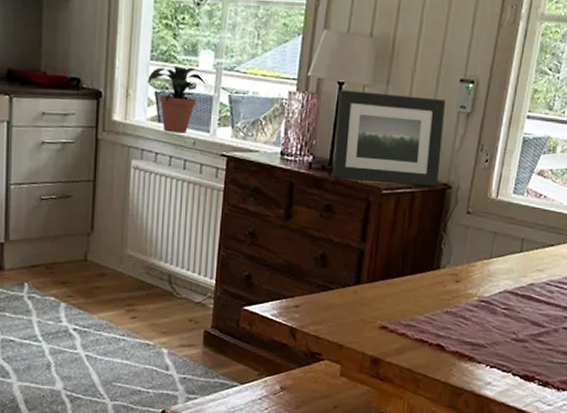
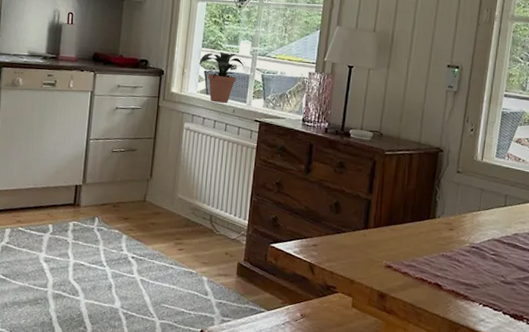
picture frame: present [332,90,445,188] -> none [344,72,436,151]

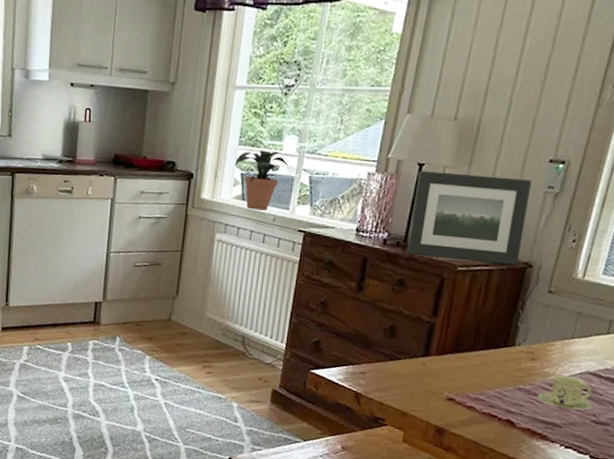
picture frame: none [344,72,436,151] -> present [406,171,532,266]
cup and saucer: none [457,243,500,273] -> present [537,375,593,411]

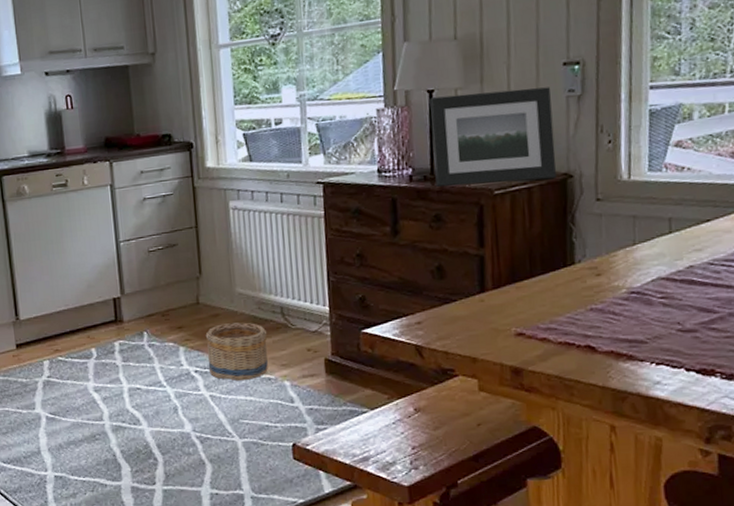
basket: none [168,342,227,396] -> present [205,322,268,381]
potted plant: present [235,150,290,211] -> none [234,104,293,170]
cup and saucer: present [537,375,593,411] -> none [612,286,674,323]

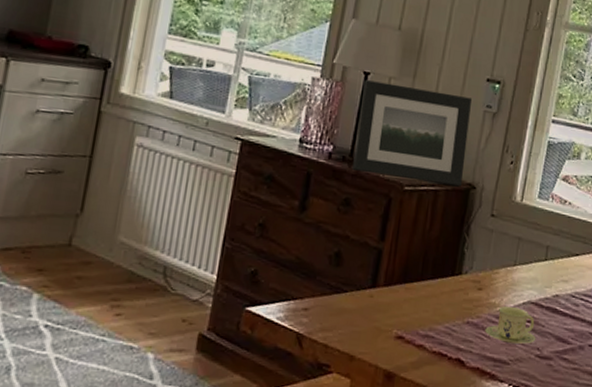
basket: present [205,322,268,381] -> none [61,274,143,345]
cup and saucer: none [612,286,674,323] -> present [485,306,536,345]

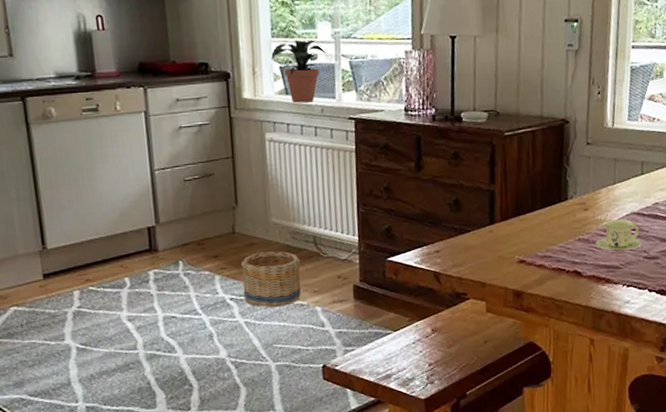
basket: none [61,274,143,345] -> present [241,251,301,307]
potted plant: none [162,42,228,113] -> present [271,39,328,104]
picture frame: present [352,80,472,187] -> none [452,40,556,128]

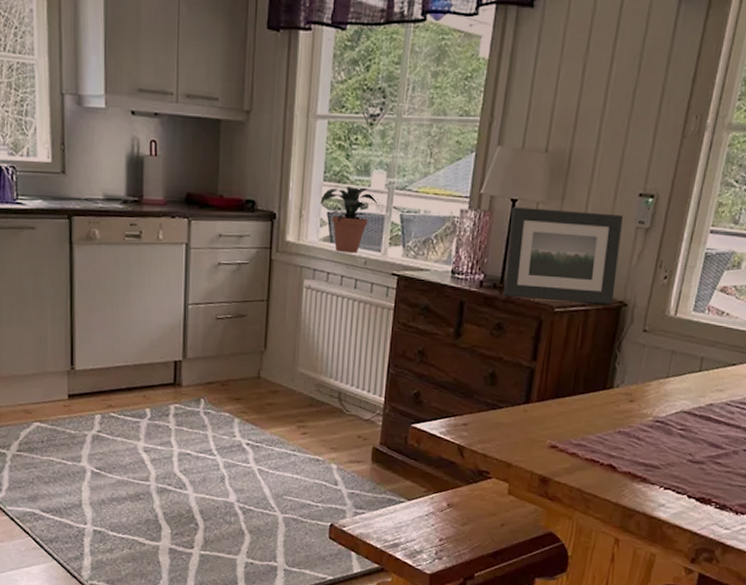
basket: present [241,251,301,307] -> none [260,401,322,458]
picture frame: none [452,40,556,128] -> present [503,207,623,305]
cup and saucer: present [595,220,642,252] -> none [636,416,689,451]

